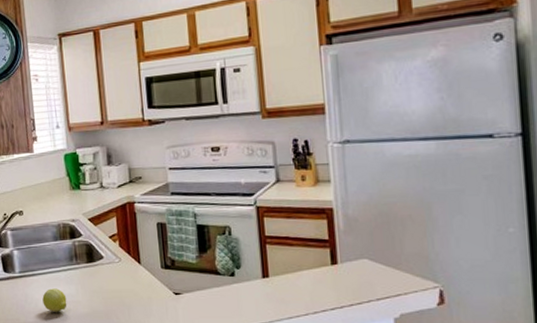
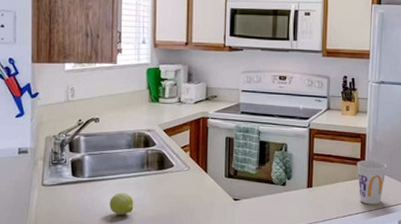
cup: none [324,240,368,297] -> present [357,159,387,204]

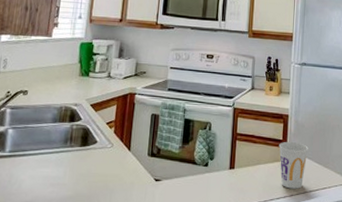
fruit: present [109,193,134,215] -> none [27,170,53,194]

